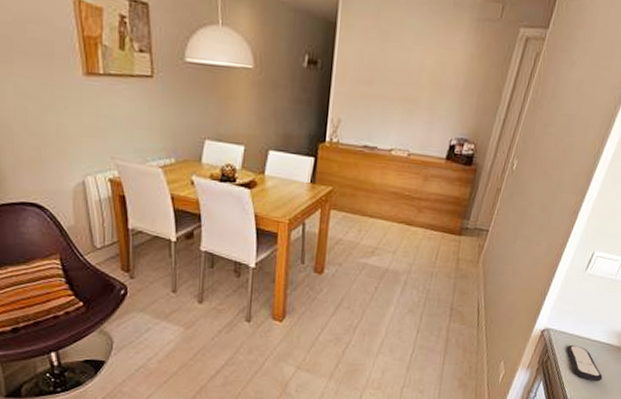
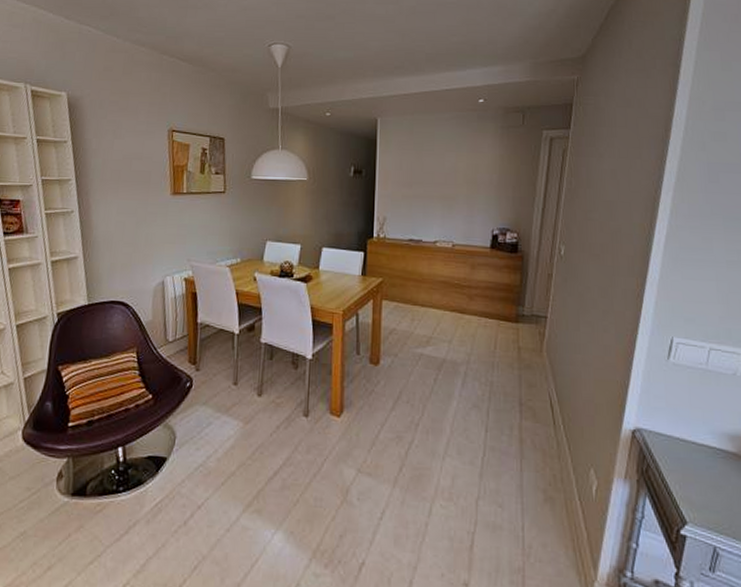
remote control: present [566,344,603,381] -> none [668,449,726,500]

